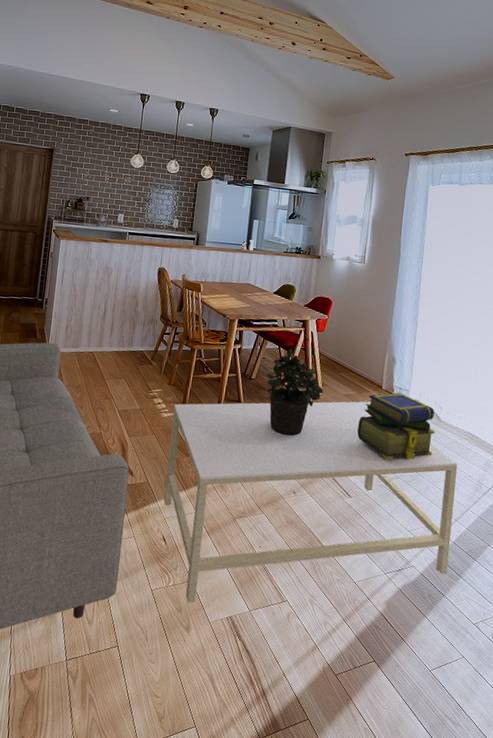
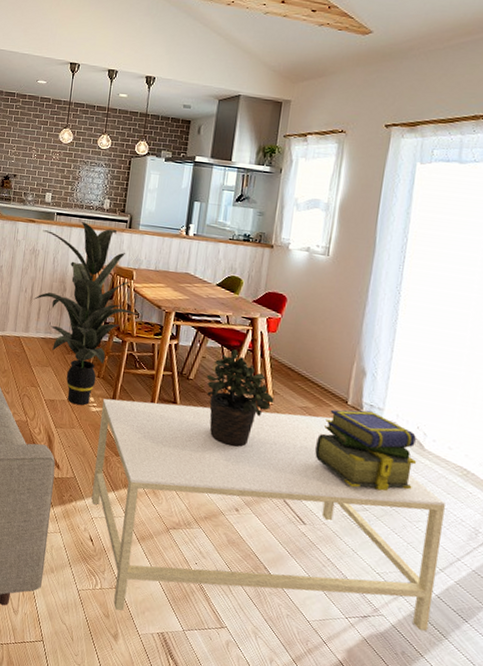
indoor plant: none [107,239,210,413] -> present [34,220,143,406]

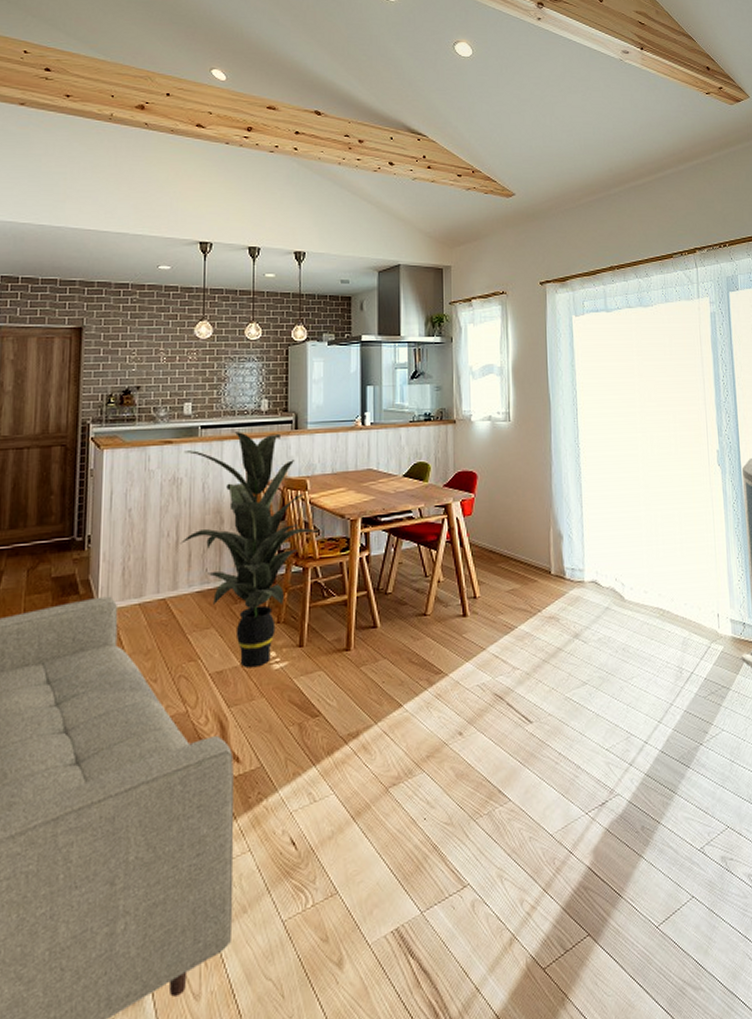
coffee table: present [91,398,445,631] -> none [287,593,659,926]
potted plant: present [206,349,274,448] -> none [406,545,481,661]
stack of books: present [315,409,417,491] -> none [529,575,621,663]

